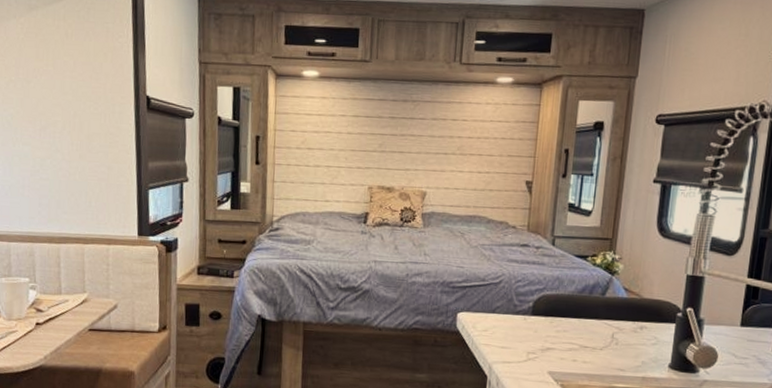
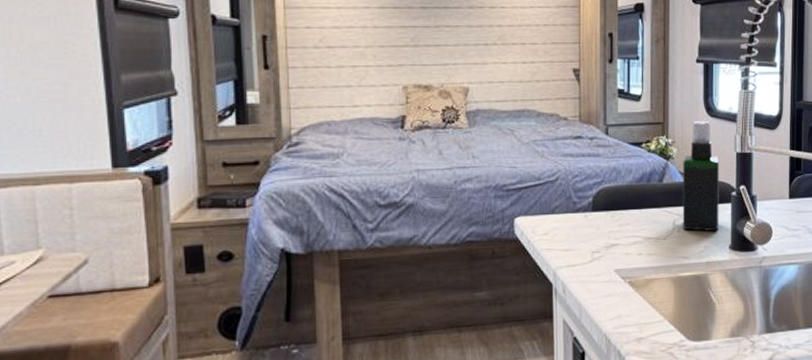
spray bottle: none [621,239,667,350] -> present [682,120,719,232]

